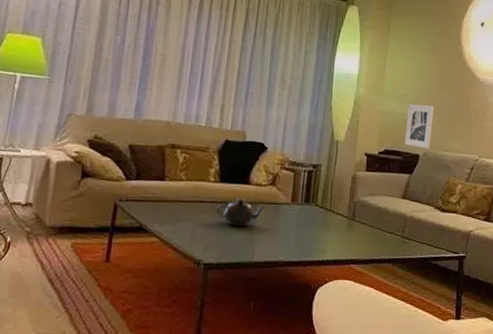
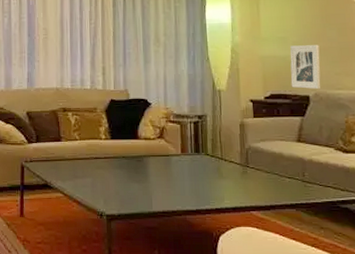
teapot: present [216,198,266,227] -> none [111,153,157,180]

